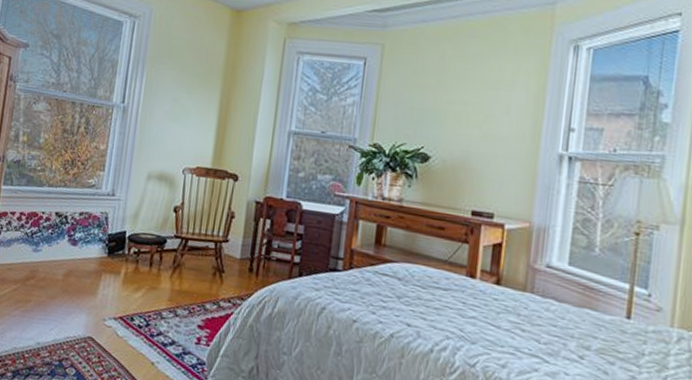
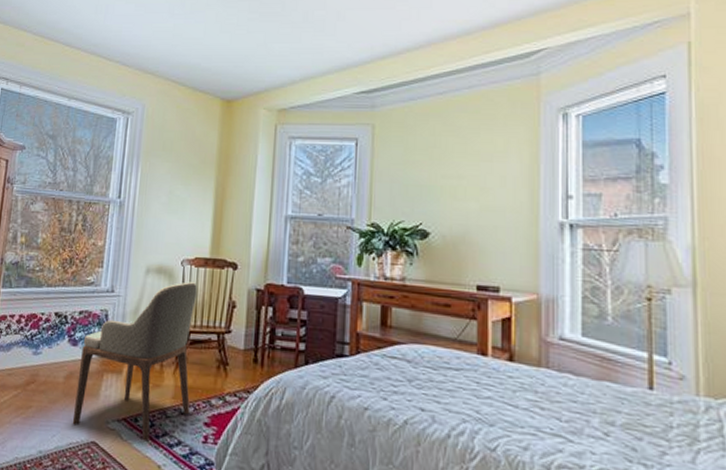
armchair: none [70,190,197,340] -> present [72,282,197,441]

